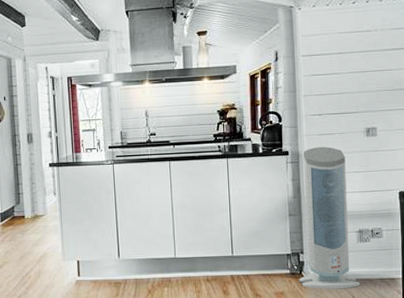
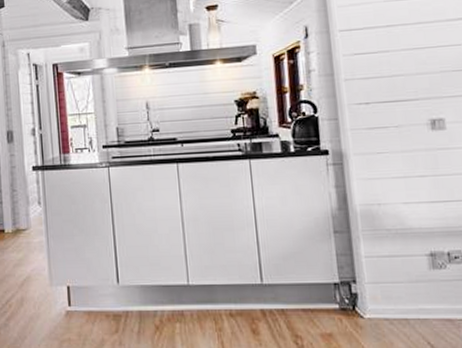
air purifier: present [298,147,361,290] -> none [348,144,438,332]

